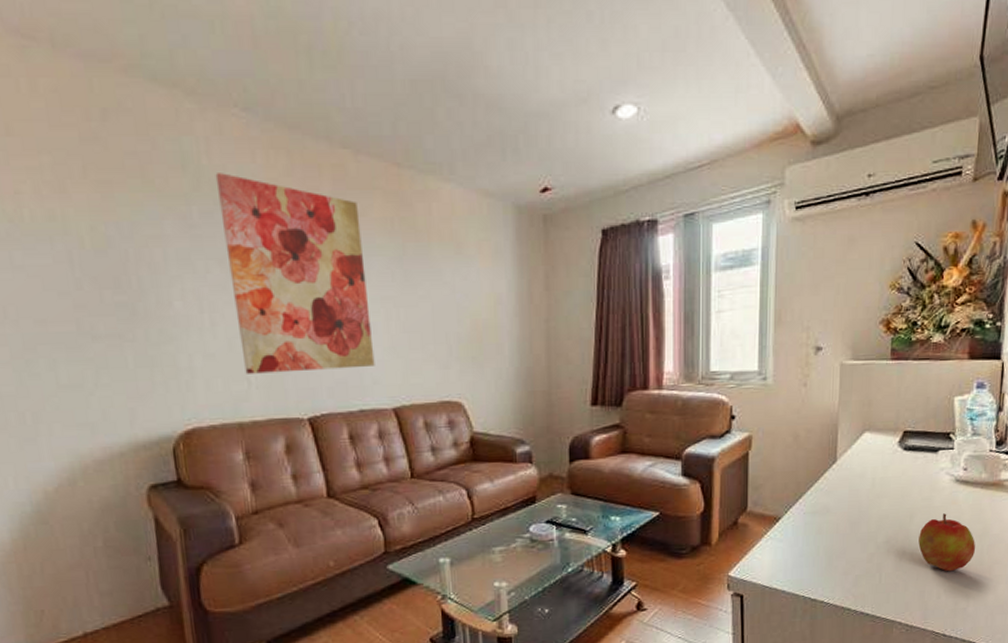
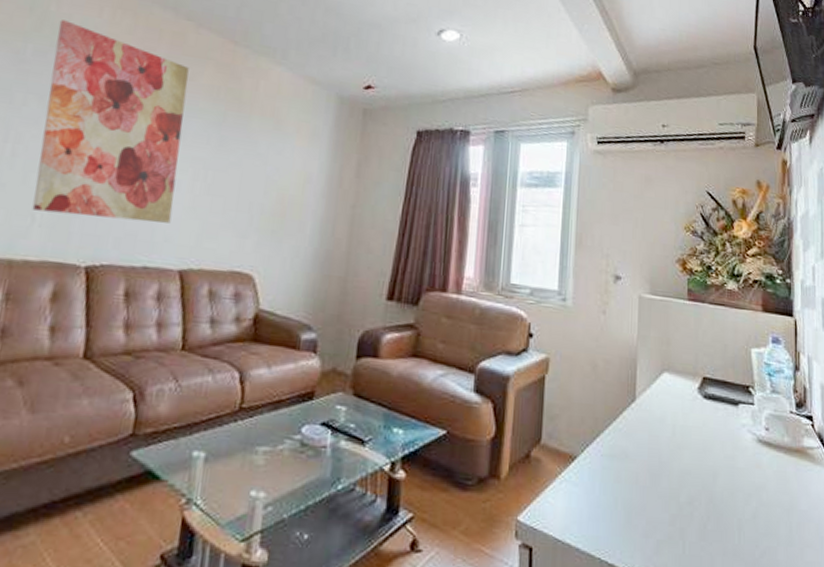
apple: present [918,513,975,572] -> none [723,477,783,550]

